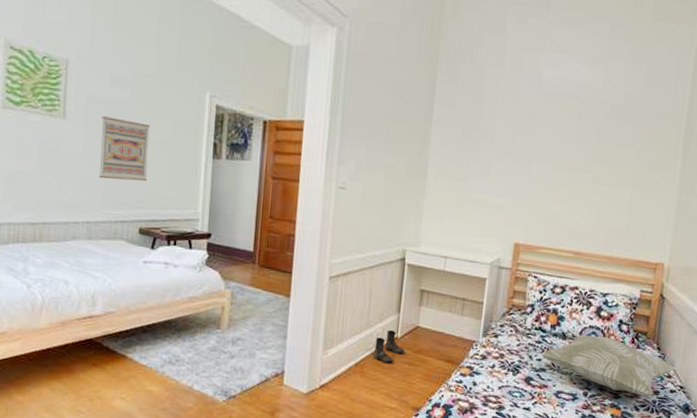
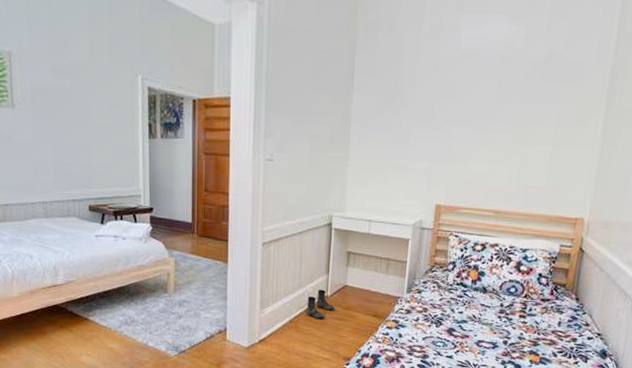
wall art: present [98,116,150,182] -> none [46,104,92,163]
decorative pillow: present [541,334,676,397] -> none [462,288,594,344]

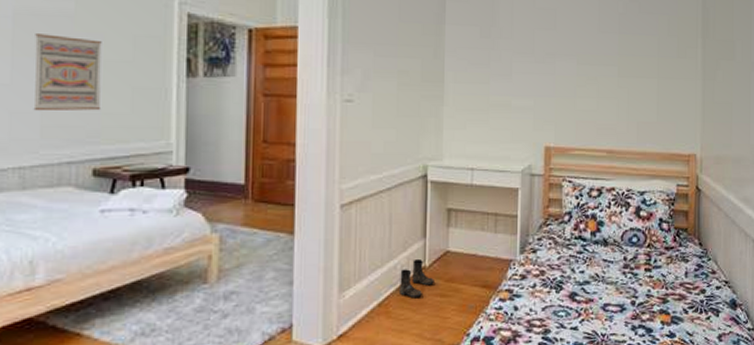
wall art: none [46,104,92,163] -> present [33,34,102,112]

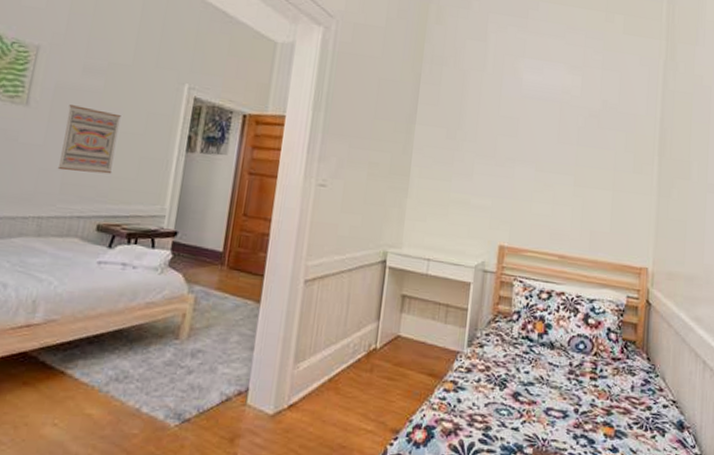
boots: present [398,258,434,299] -> none [349,339,384,378]

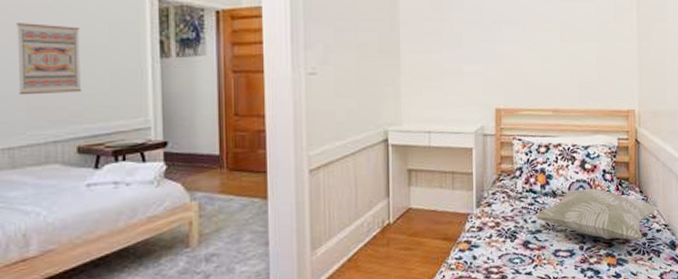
decorative pillow: none [529,343,667,413] -> present [535,188,658,241]

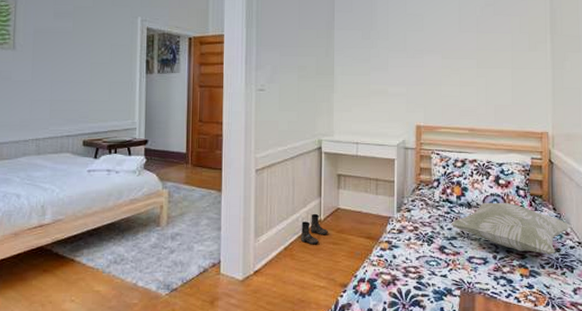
wall art: present [16,23,82,96] -> none [45,45,90,100]
boots: none [366,216,399,253] -> present [300,213,328,245]

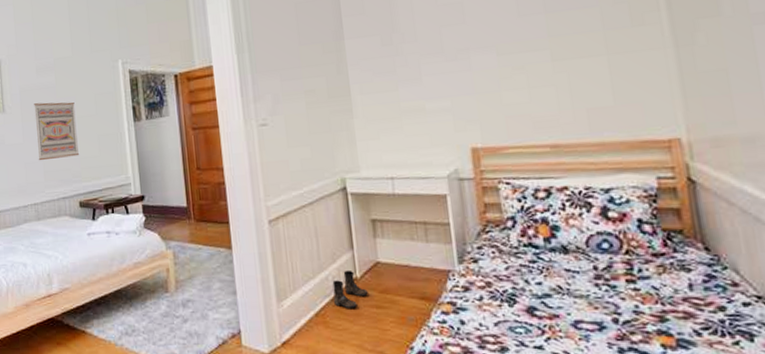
wall art: none [45,45,90,100] -> present [34,102,80,161]
decorative pillow: present [451,202,572,255] -> none [540,243,742,316]

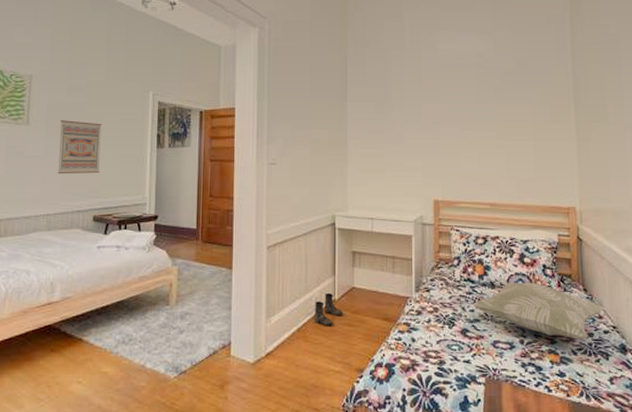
decorative pillow: none [540,243,742,316] -> present [473,282,605,340]

